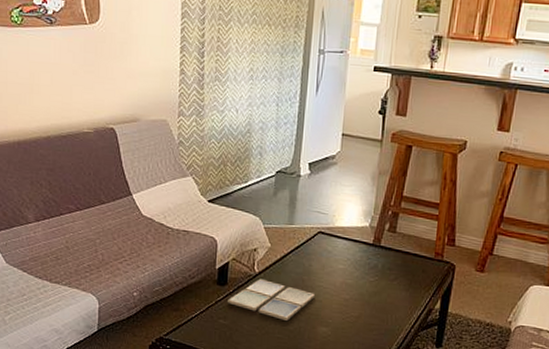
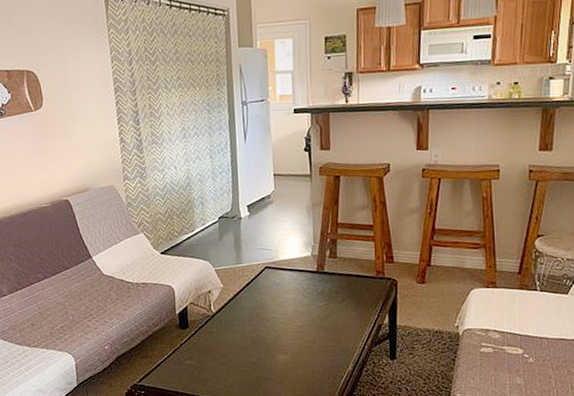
drink coaster: present [228,278,315,321] -> none [191,317,270,354]

